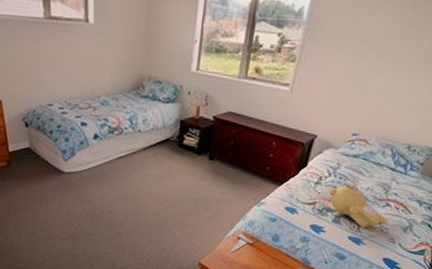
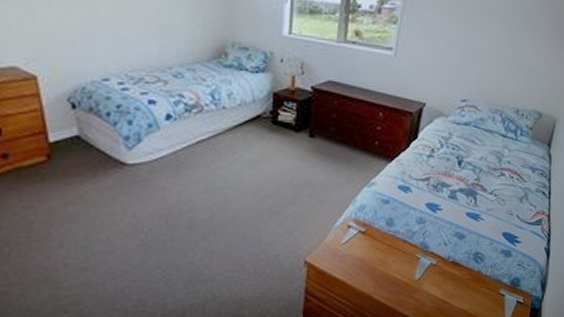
teddy bear: present [328,184,388,228] -> none [442,155,504,202]

